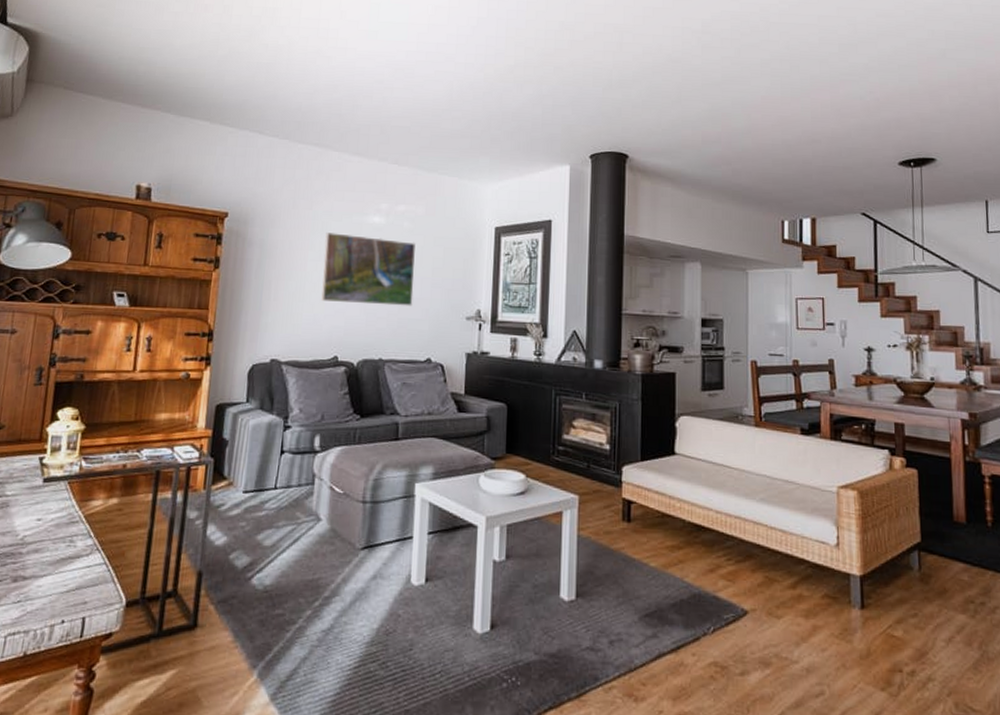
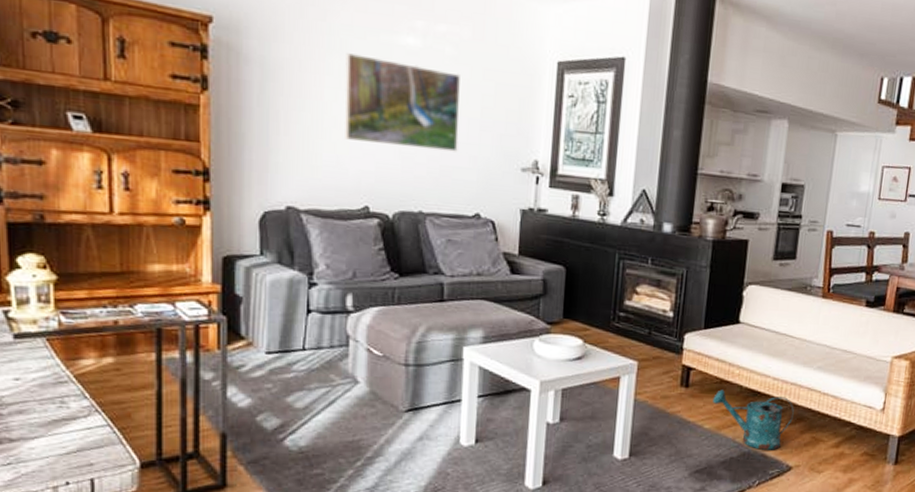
watering can: none [656,524,742,592] -> present [713,389,794,450]

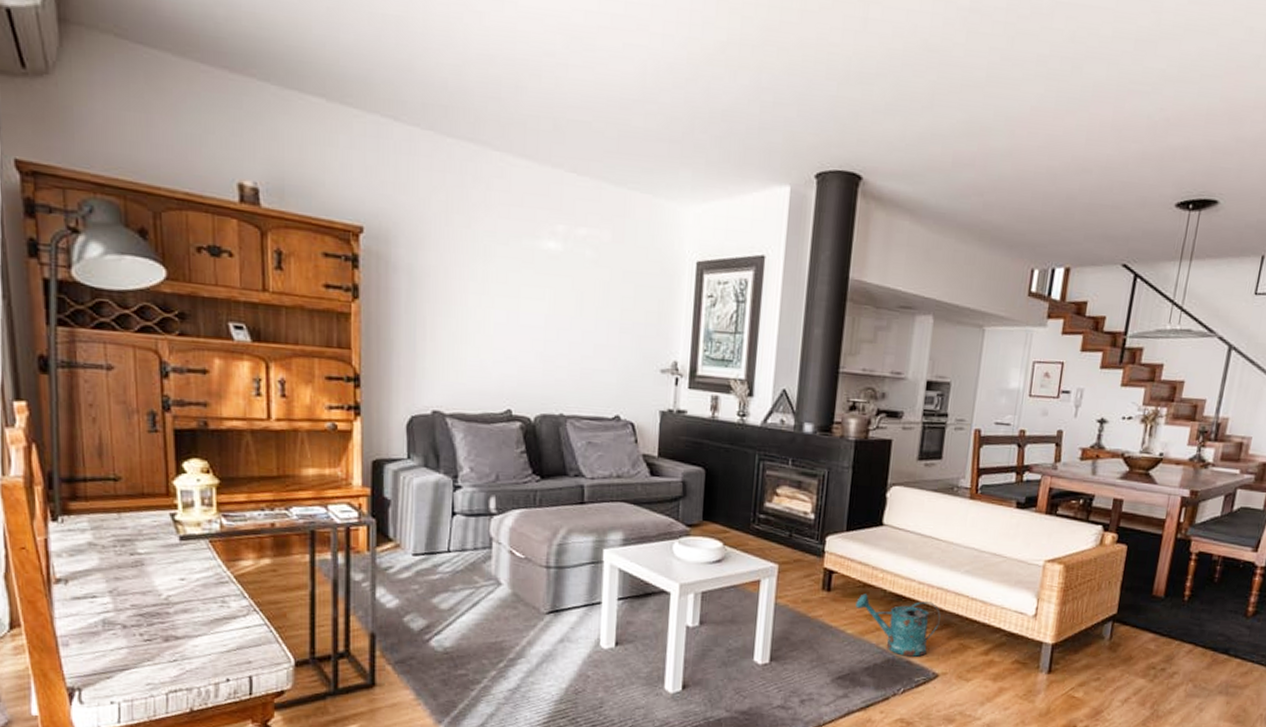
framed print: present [345,53,460,152] -> none [488,259,600,355]

